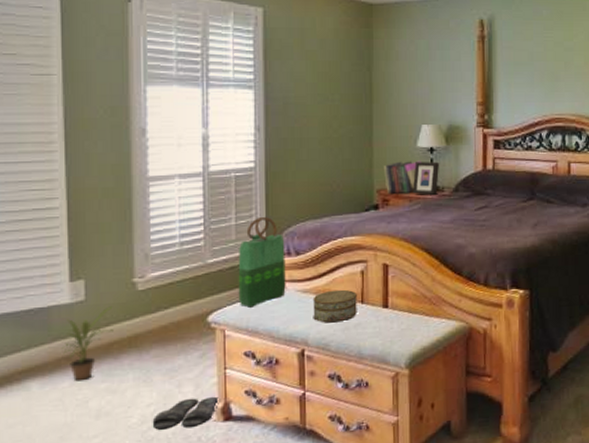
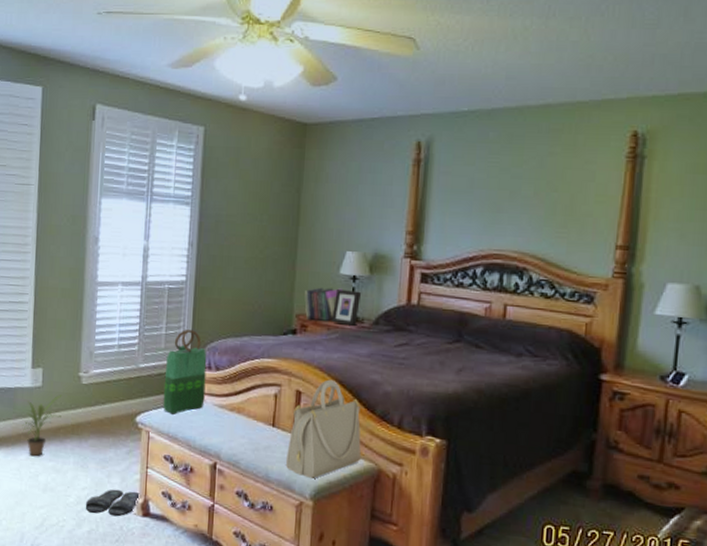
decorative box: present [312,289,357,323] -> none [226,409,269,442]
handbag: none [377,249,453,349] -> present [285,379,362,479]

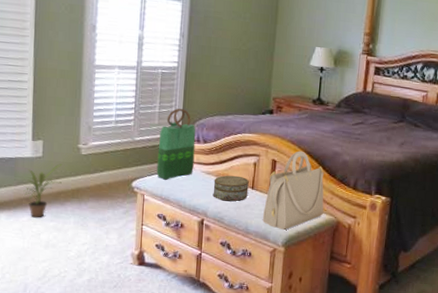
slippers: present [85,489,141,517] -> none [85,243,137,266]
decorative box: none [226,409,269,442] -> present [213,175,249,202]
books: present [304,287,343,322] -> none [280,76,312,104]
picture frame: present [331,290,362,326] -> none [302,78,328,108]

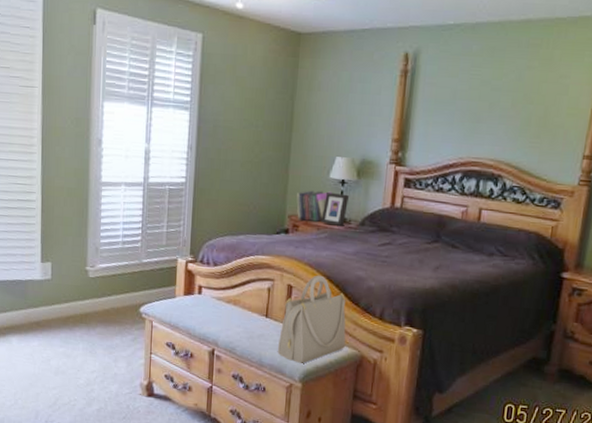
potted plant: present [23,164,63,218] -> none [33,287,71,343]
tote bag: present [156,108,196,180] -> none [165,228,205,306]
decorative box: present [213,175,249,202] -> none [224,301,263,331]
books: none [280,76,312,104] -> present [296,190,332,222]
picture frame: none [302,78,328,108] -> present [320,193,350,226]

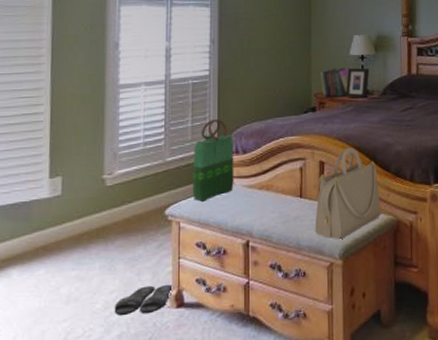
slippers: none [94,372,146,397] -> present [114,284,174,315]
tote bag: none [165,228,205,306] -> present [192,119,234,202]

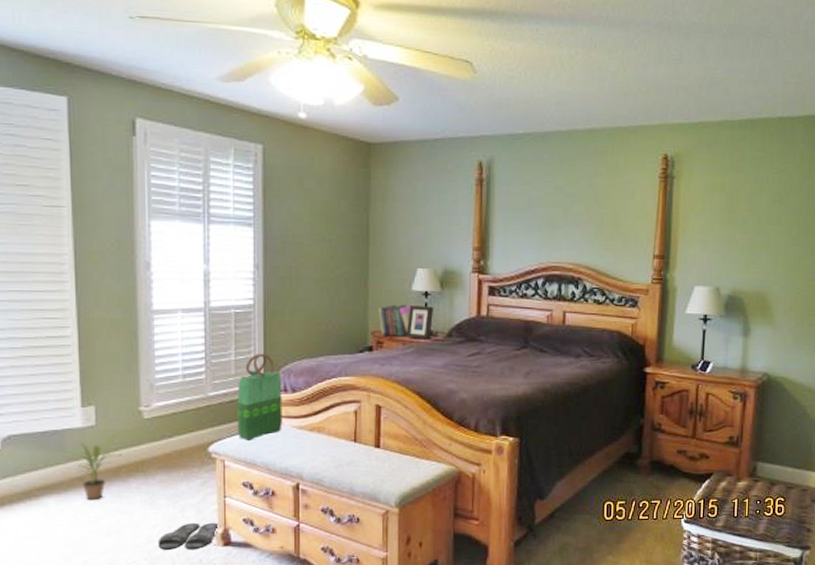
potted plant: none [39,200,85,269] -> present [75,432,122,501]
handbag: present [314,147,382,240] -> none [369,392,442,488]

